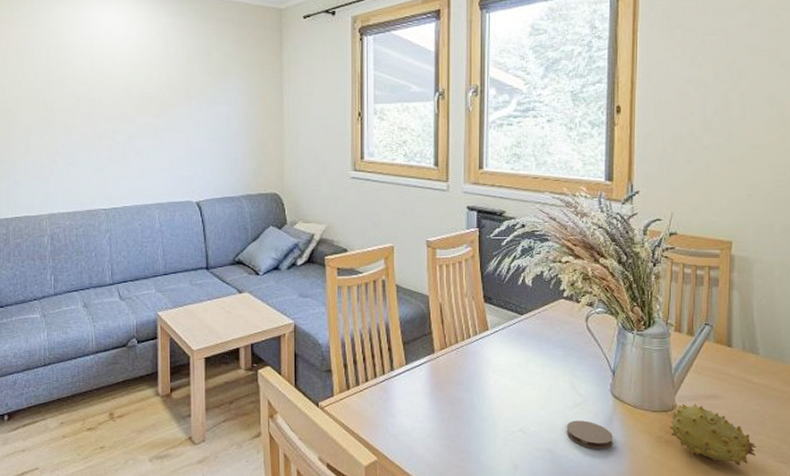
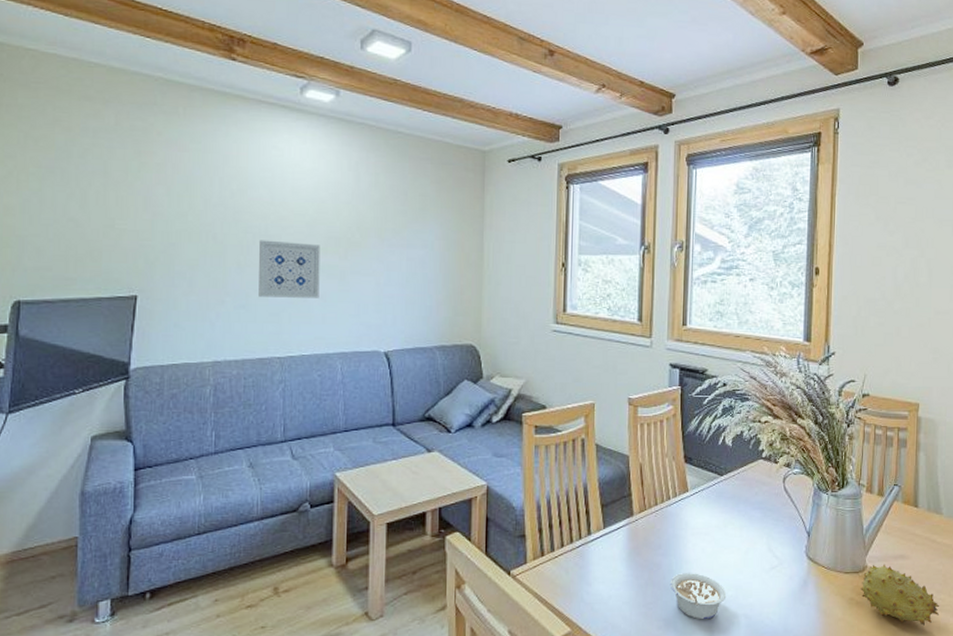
wall art: none [82,103,137,155] -> present [258,240,320,298]
legume: none [472,408,529,453] -> present [669,573,727,620]
coaster: present [566,420,614,450] -> none [762,584,808,614]

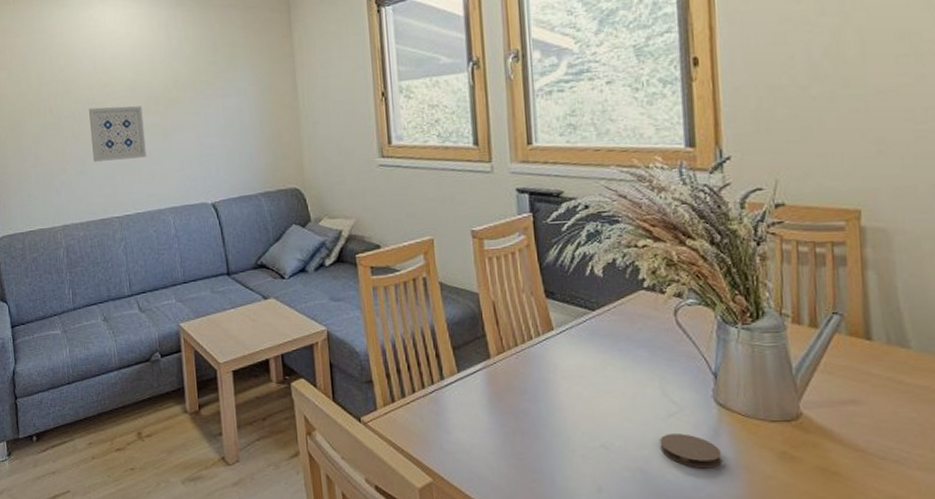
legume: present [669,573,727,620] -> none [541,421,614,473]
coaster: none [762,584,808,614] -> present [659,433,723,468]
fruit: present [861,564,940,626] -> none [795,410,919,488]

